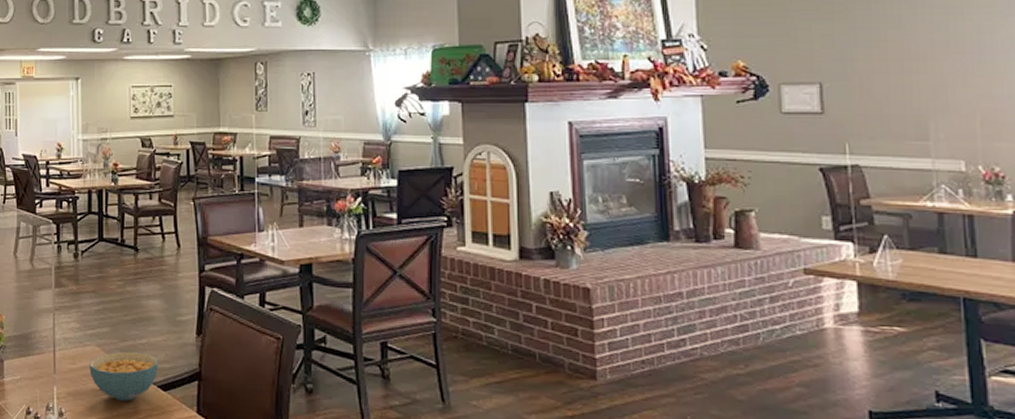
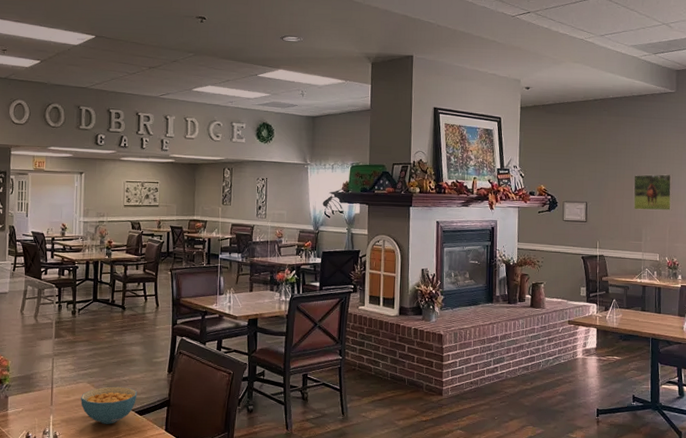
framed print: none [905,31,984,91] -> present [633,174,673,211]

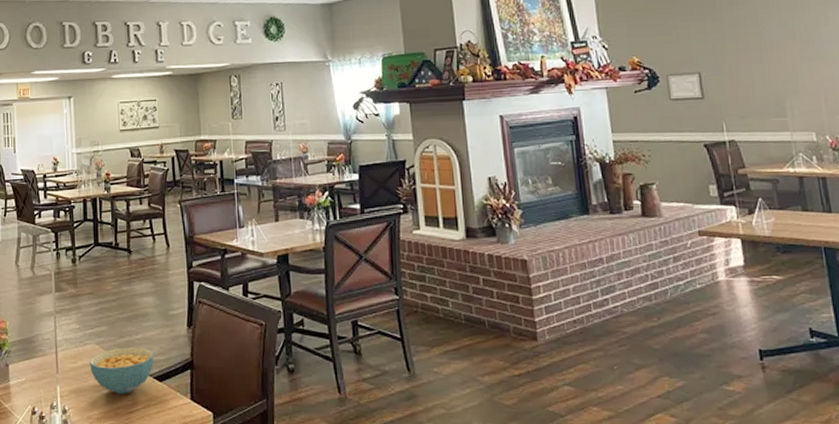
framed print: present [633,174,673,211] -> none [761,25,825,77]

